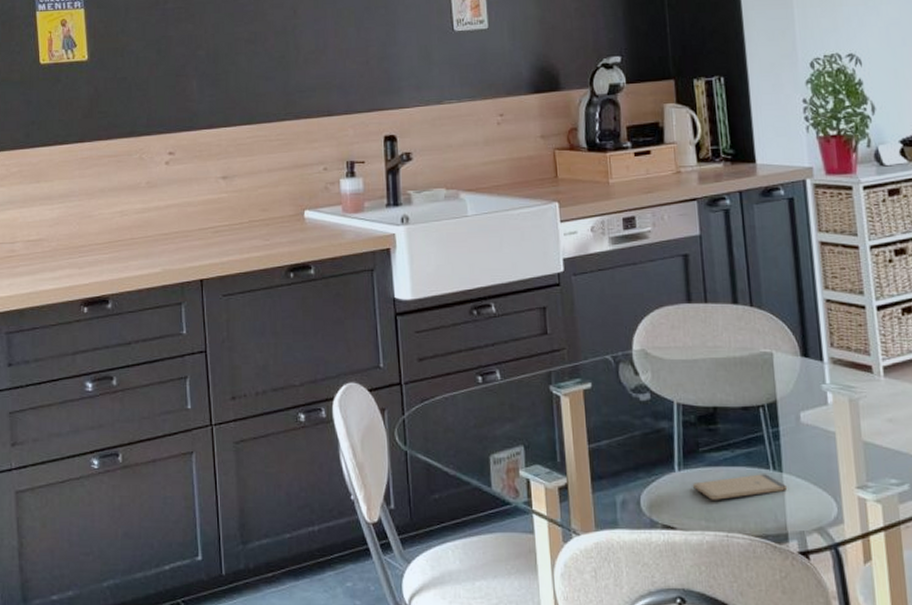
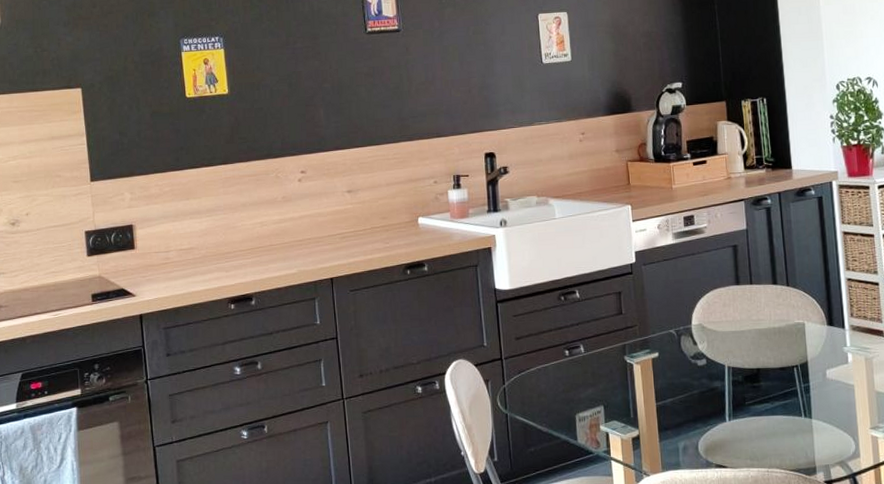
smartphone: present [693,474,788,500] -> none [741,420,816,443]

